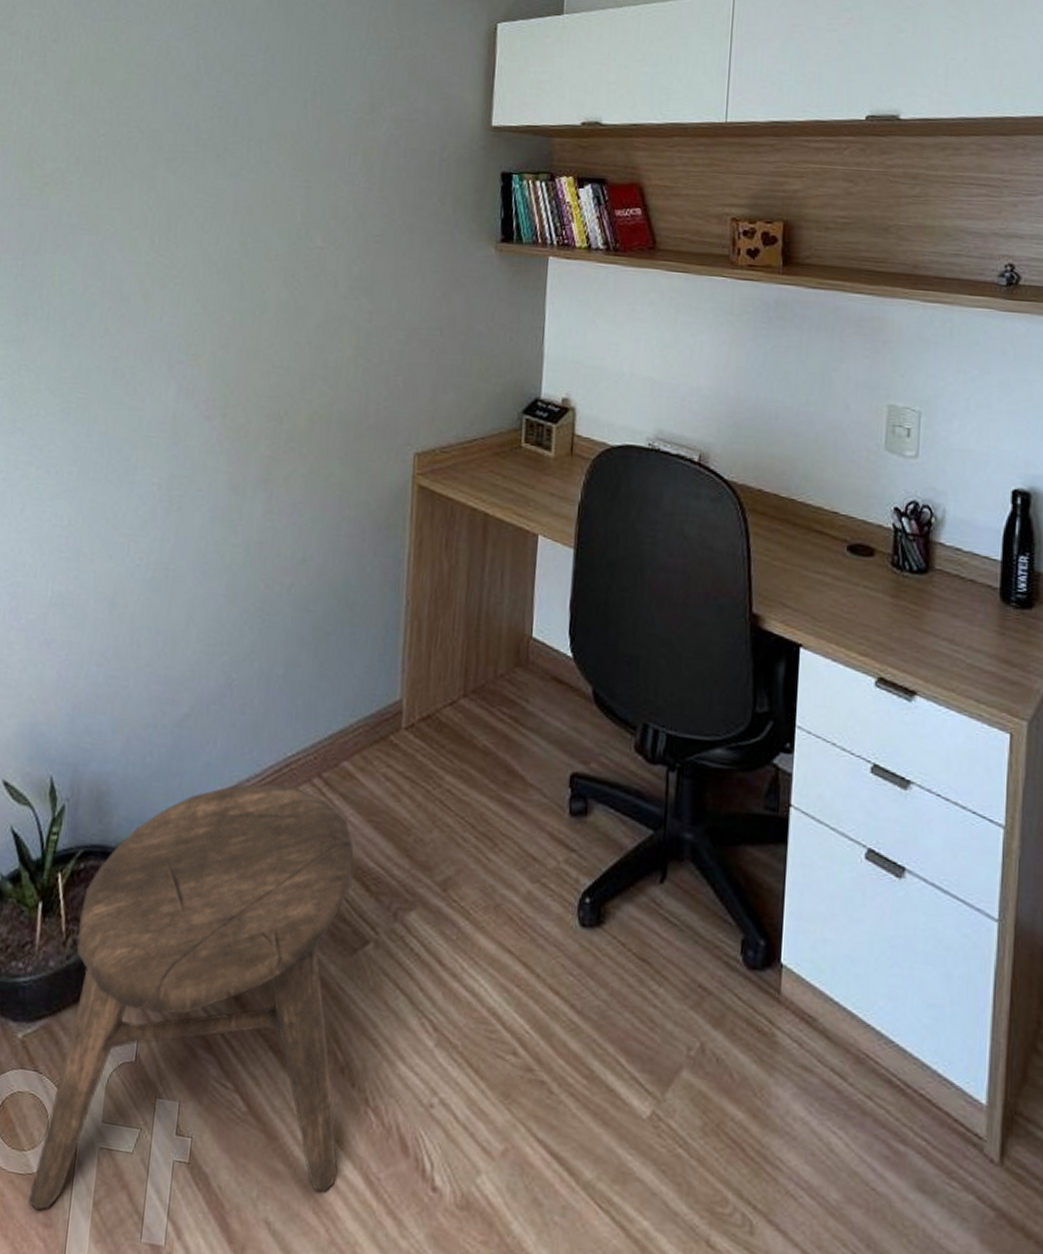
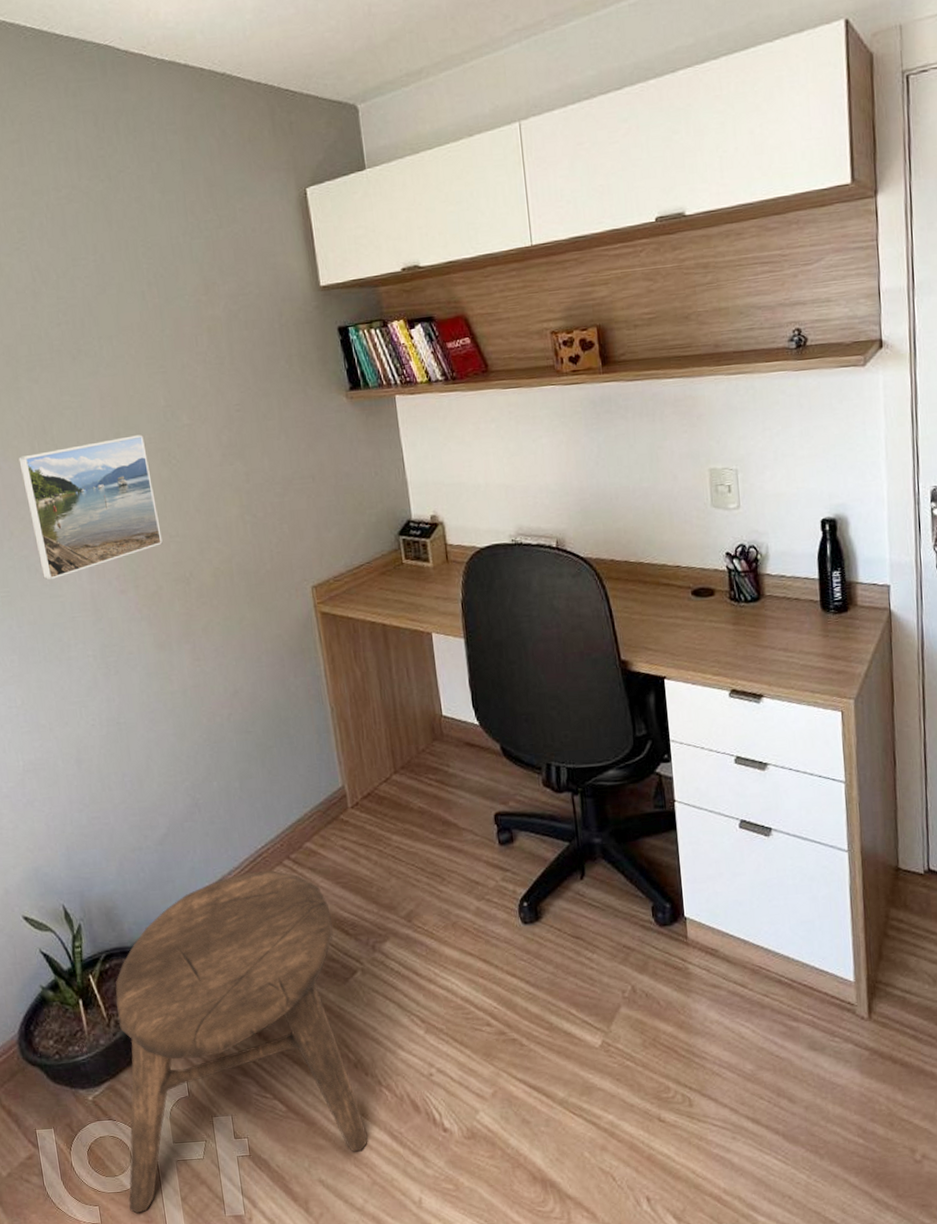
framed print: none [127,248,270,390] -> present [18,434,163,581]

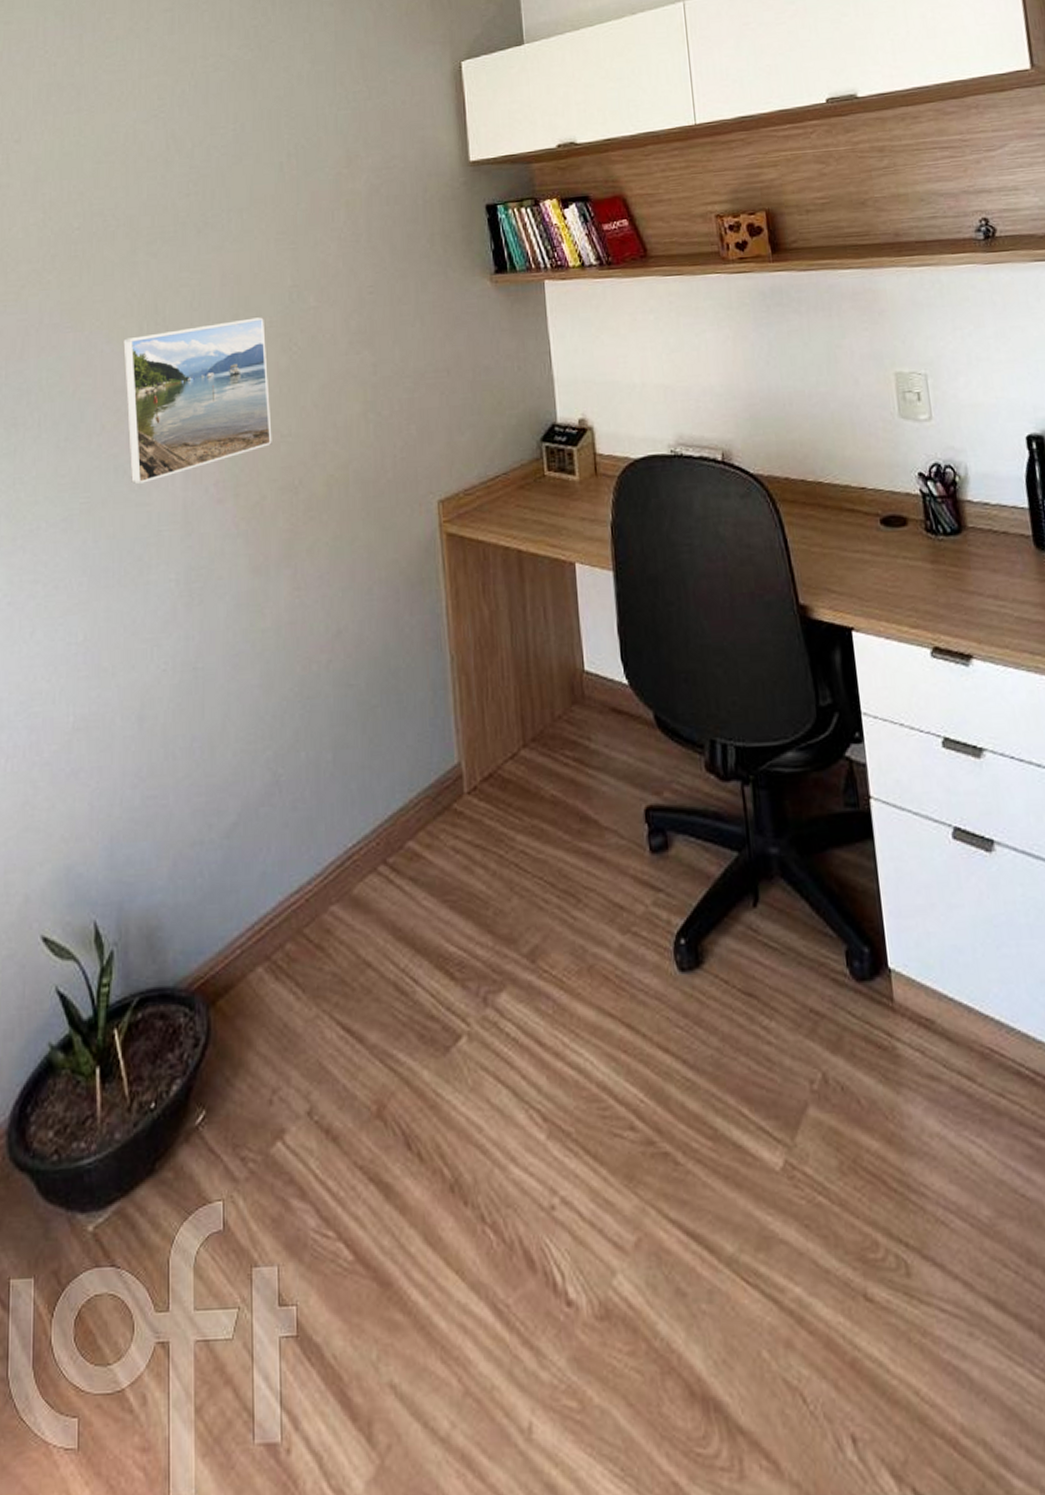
stool: present [115,870,368,1214] -> none [120,880,462,1434]

